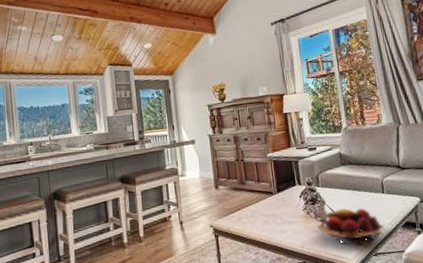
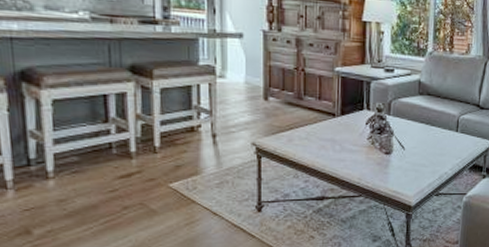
fruit basket: present [317,207,385,245] -> none [380,142,452,184]

